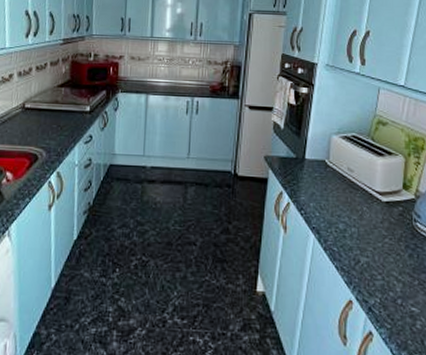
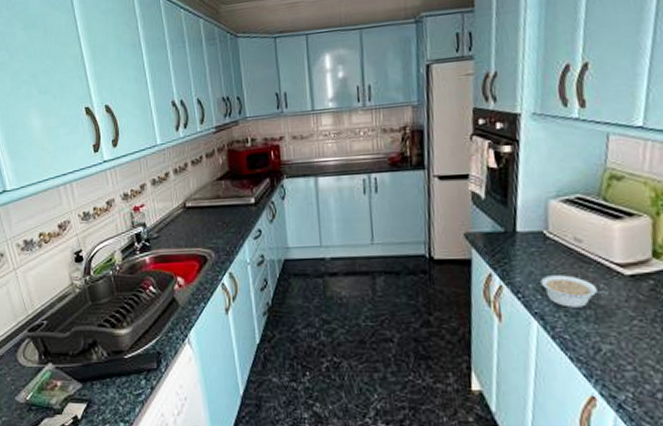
legume: none [319,197,370,226] -> present [540,275,609,308]

